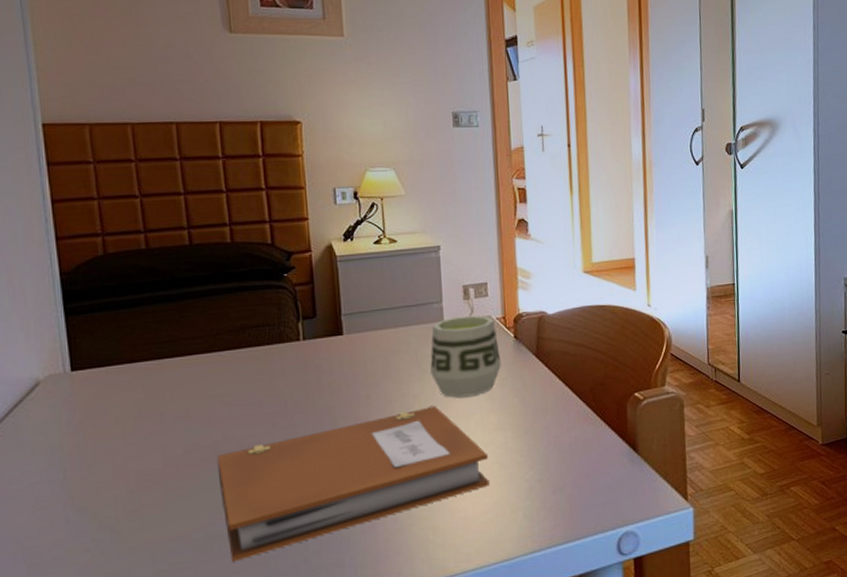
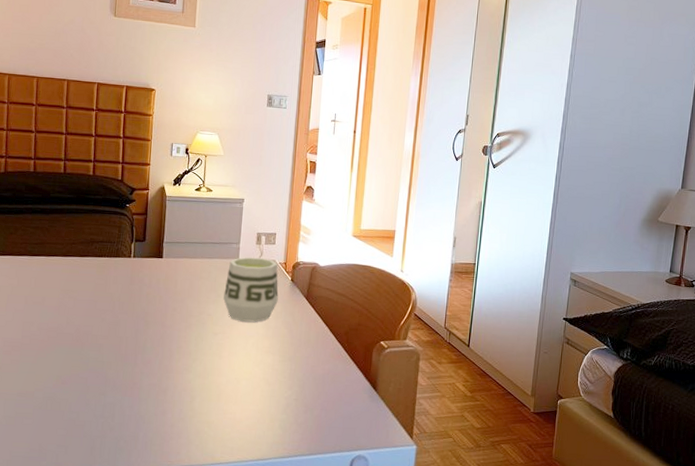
notebook: present [216,406,489,562] -> none [58,325,258,420]

